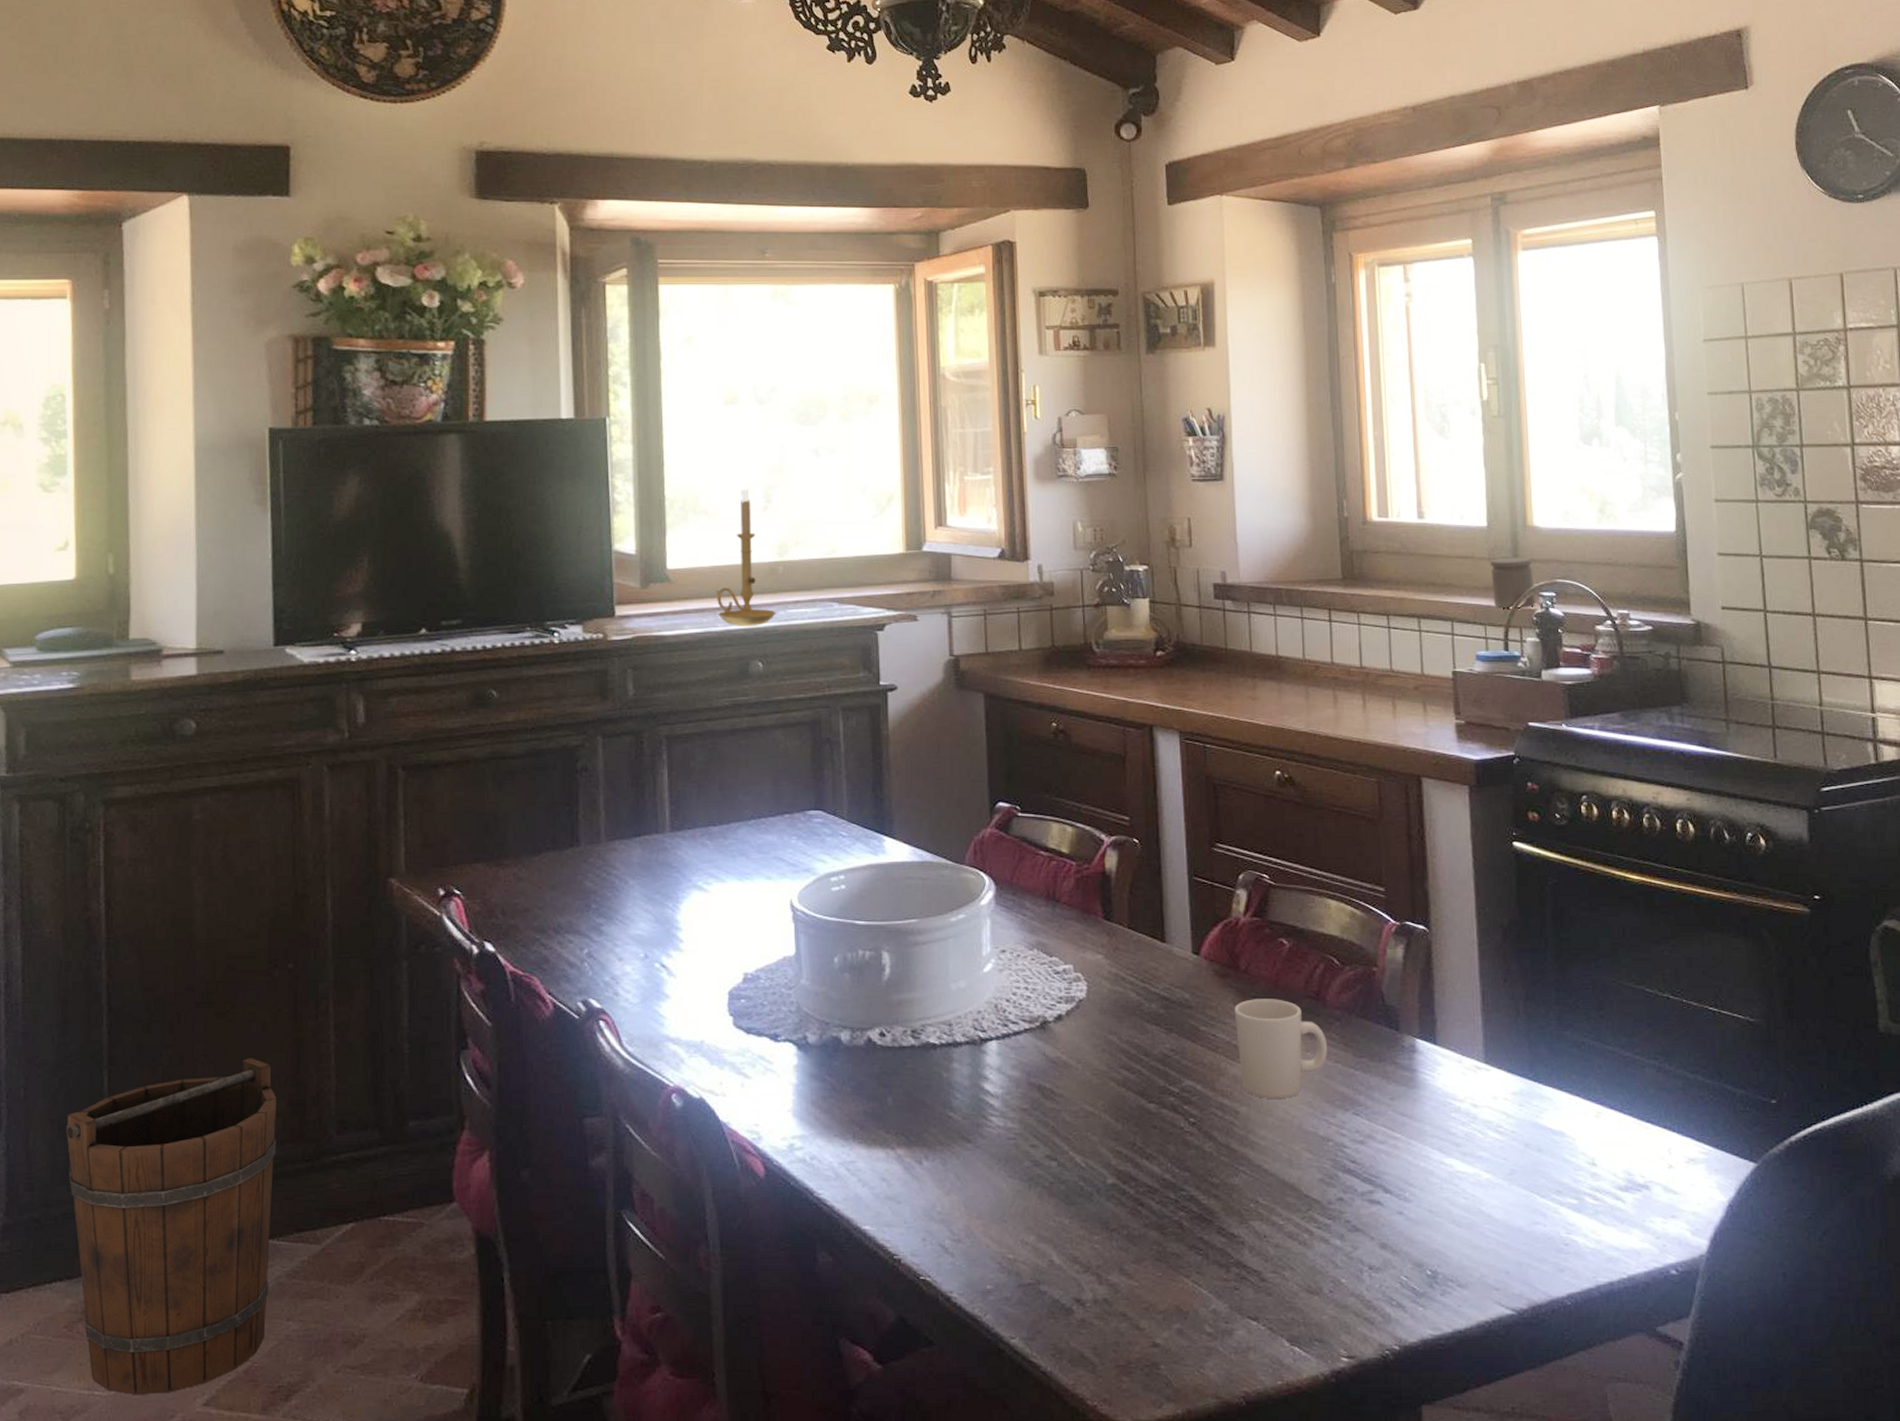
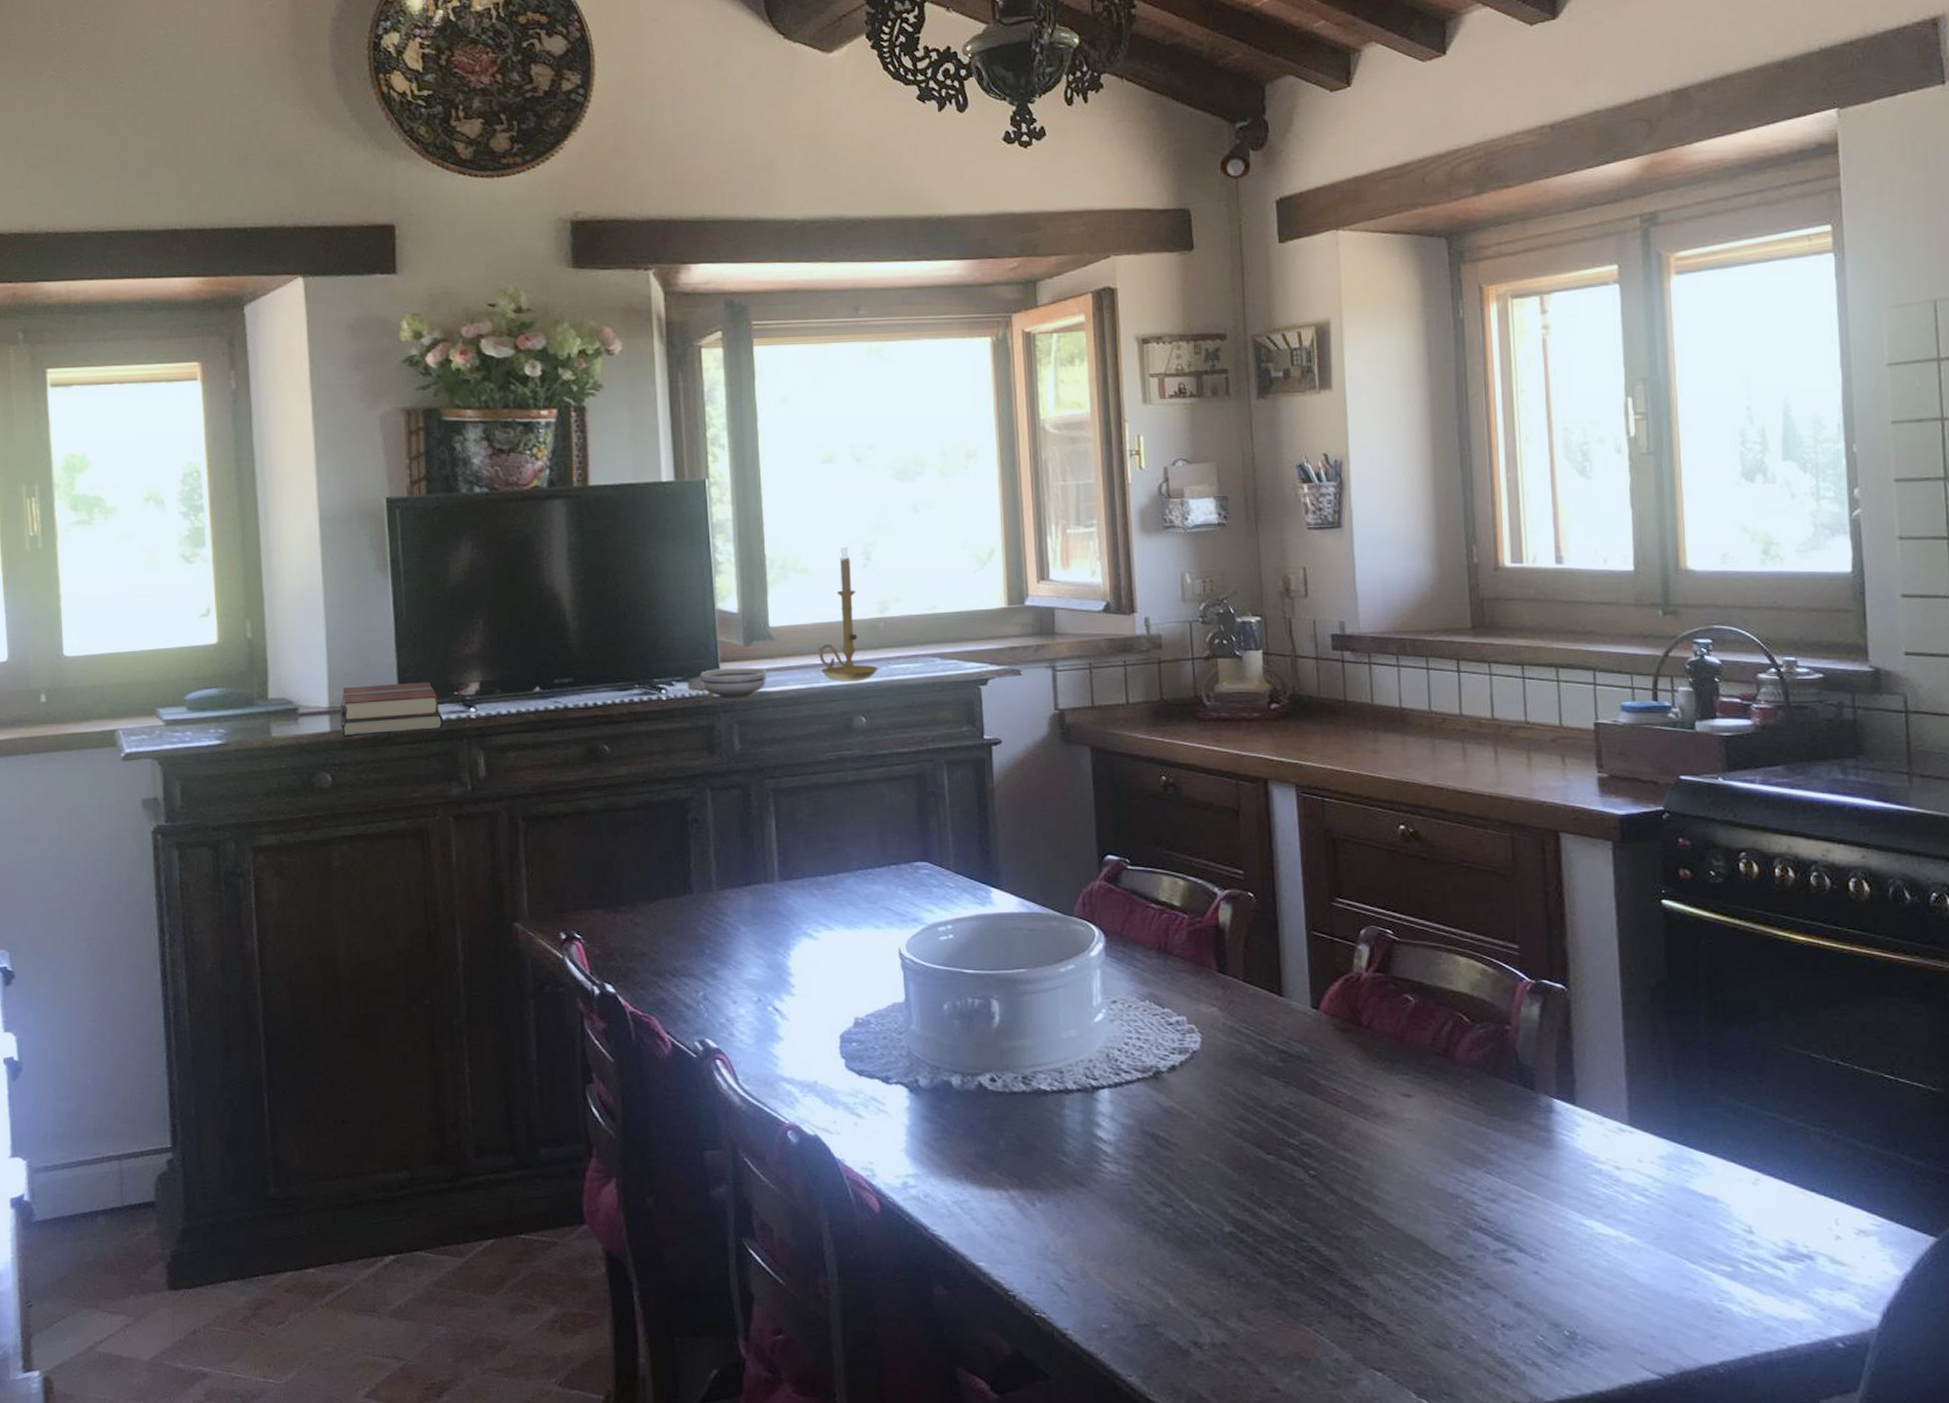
wooden bucket: present [65,1058,277,1395] -> none [232,1086,420,1385]
books: none [208,622,322,680] -> present [339,682,444,737]
bowl: none [594,610,664,643] -> present [699,667,768,699]
mug: present [1234,999,1328,1098] -> none [1356,1054,1457,1154]
jar: present [1490,557,1535,609] -> none [1638,602,1688,657]

